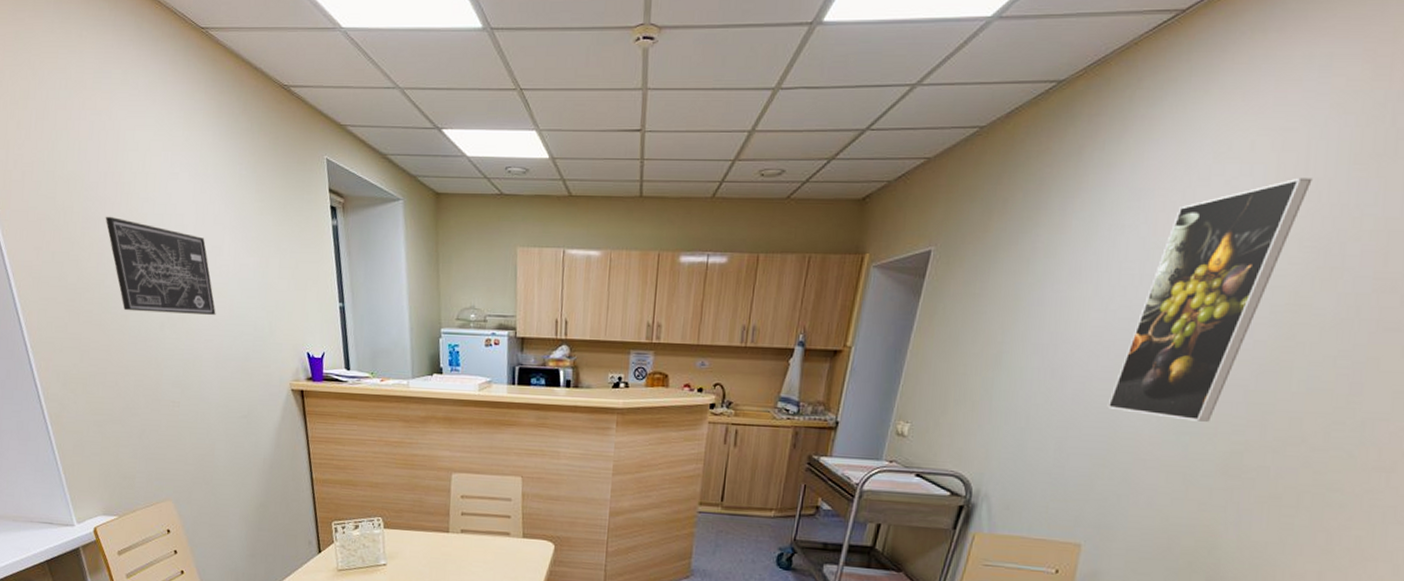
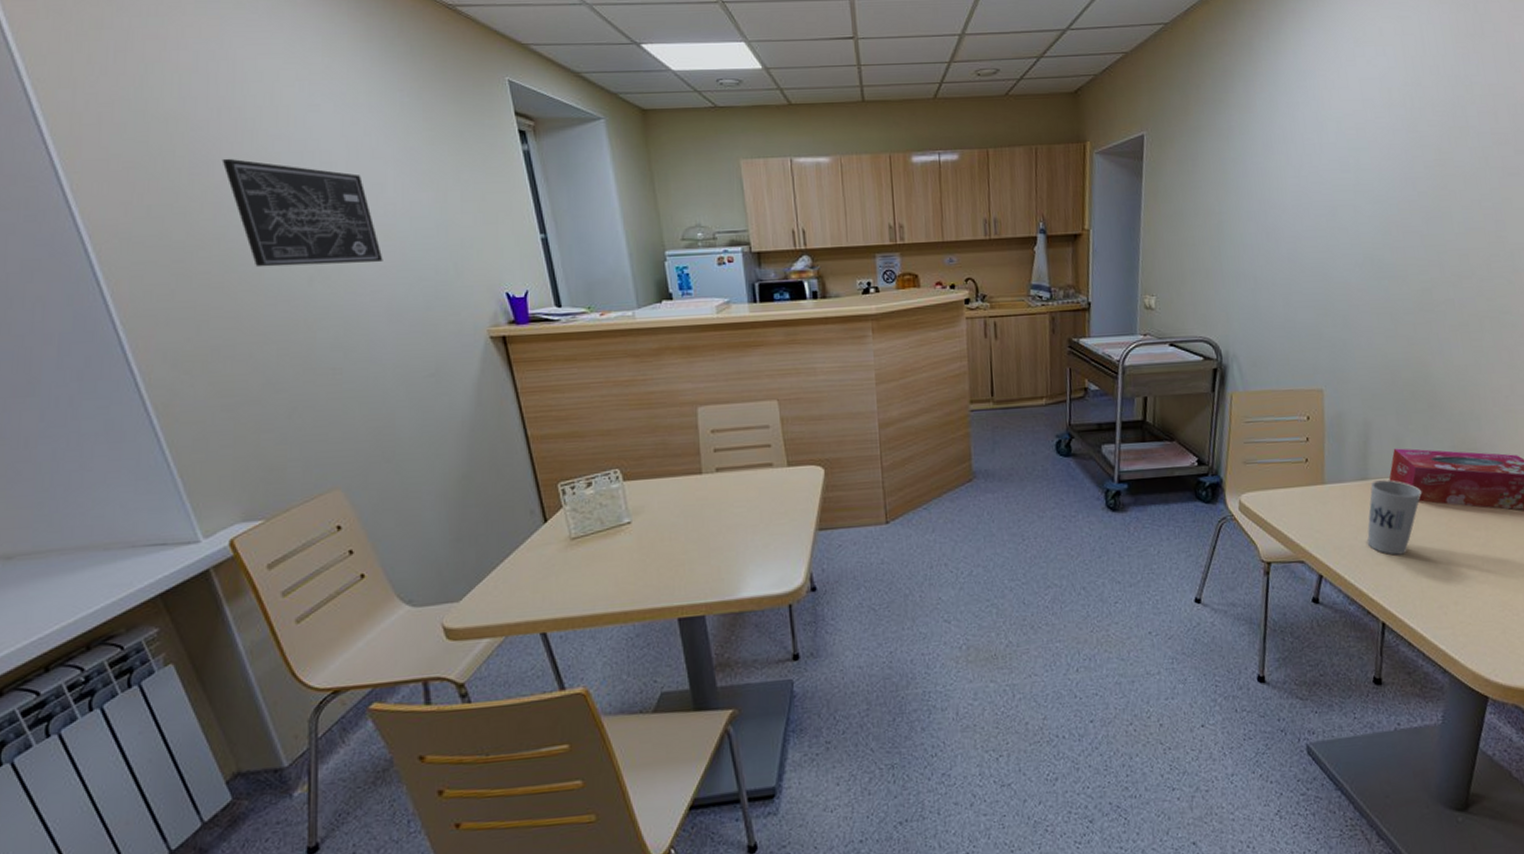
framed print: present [1107,177,1313,422] -> none [1317,55,1430,267]

